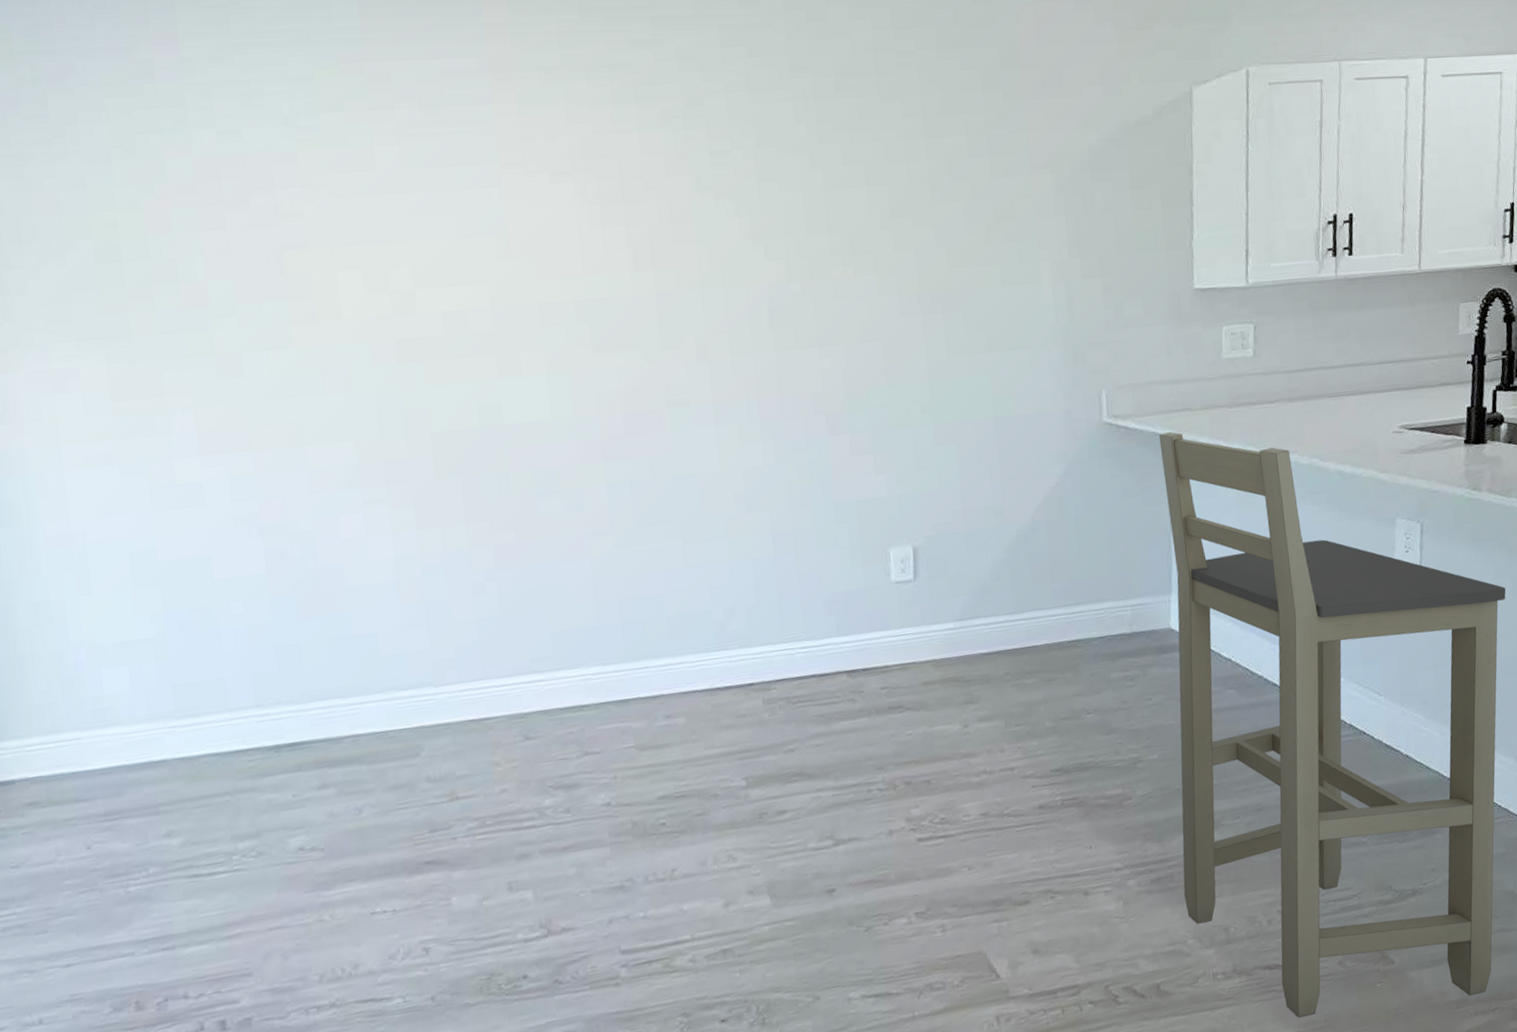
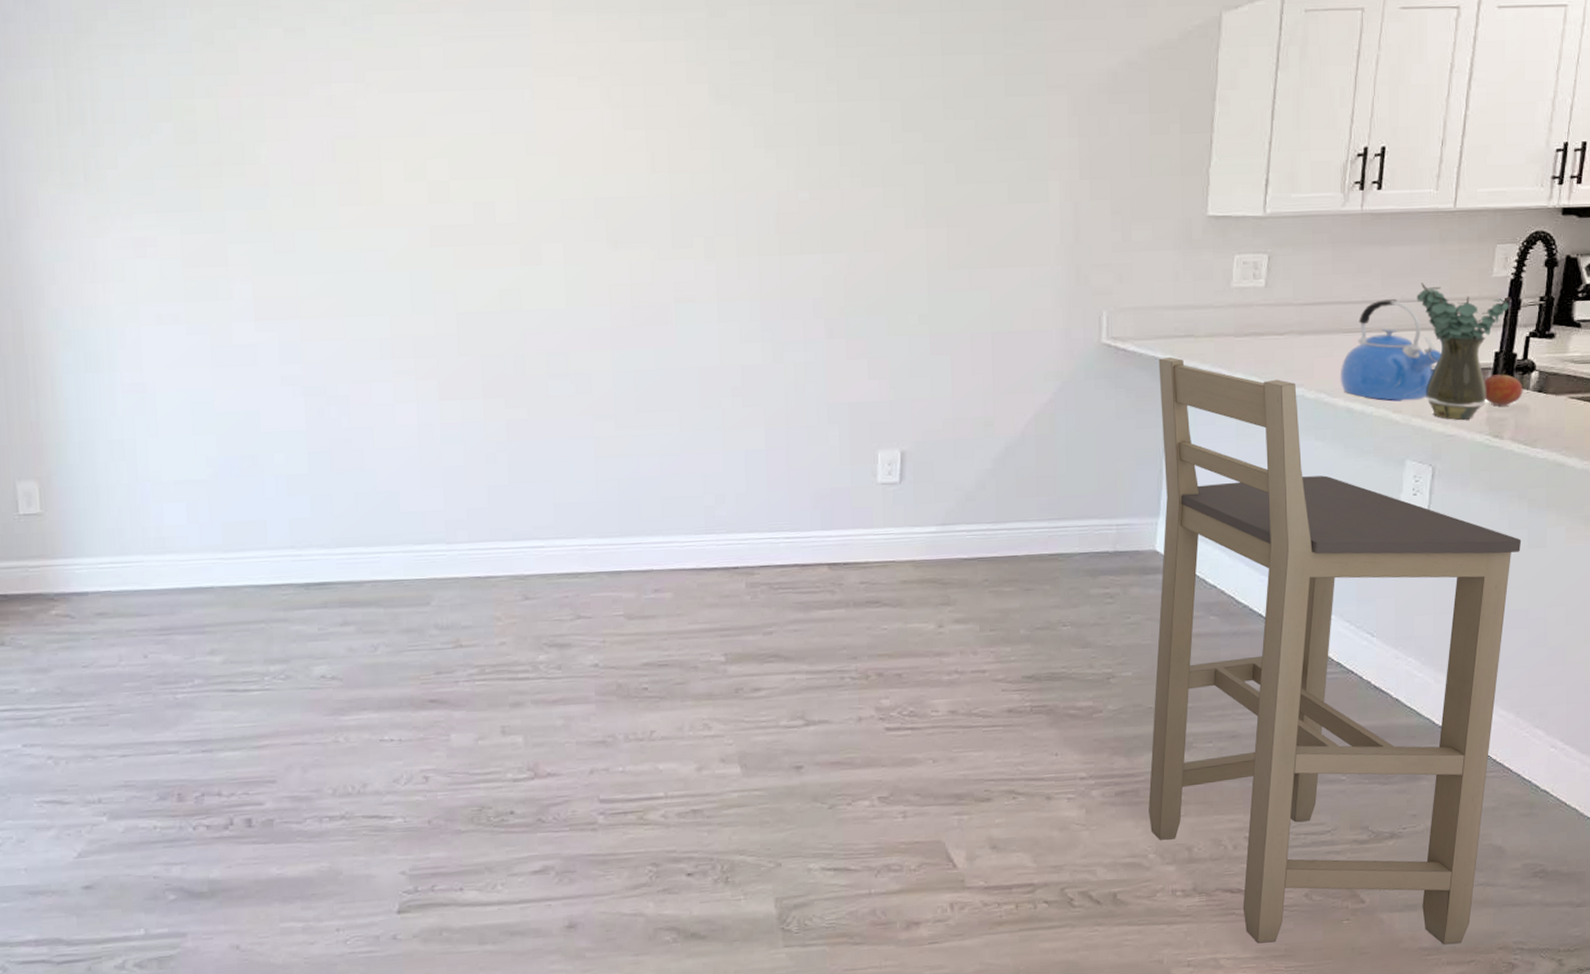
kettle: none [1329,361,1420,461] -> present [1340,299,1441,401]
vase: none [1393,344,1476,475] -> present [1417,282,1511,420]
fruit: none [1459,424,1495,459] -> present [1484,370,1523,406]

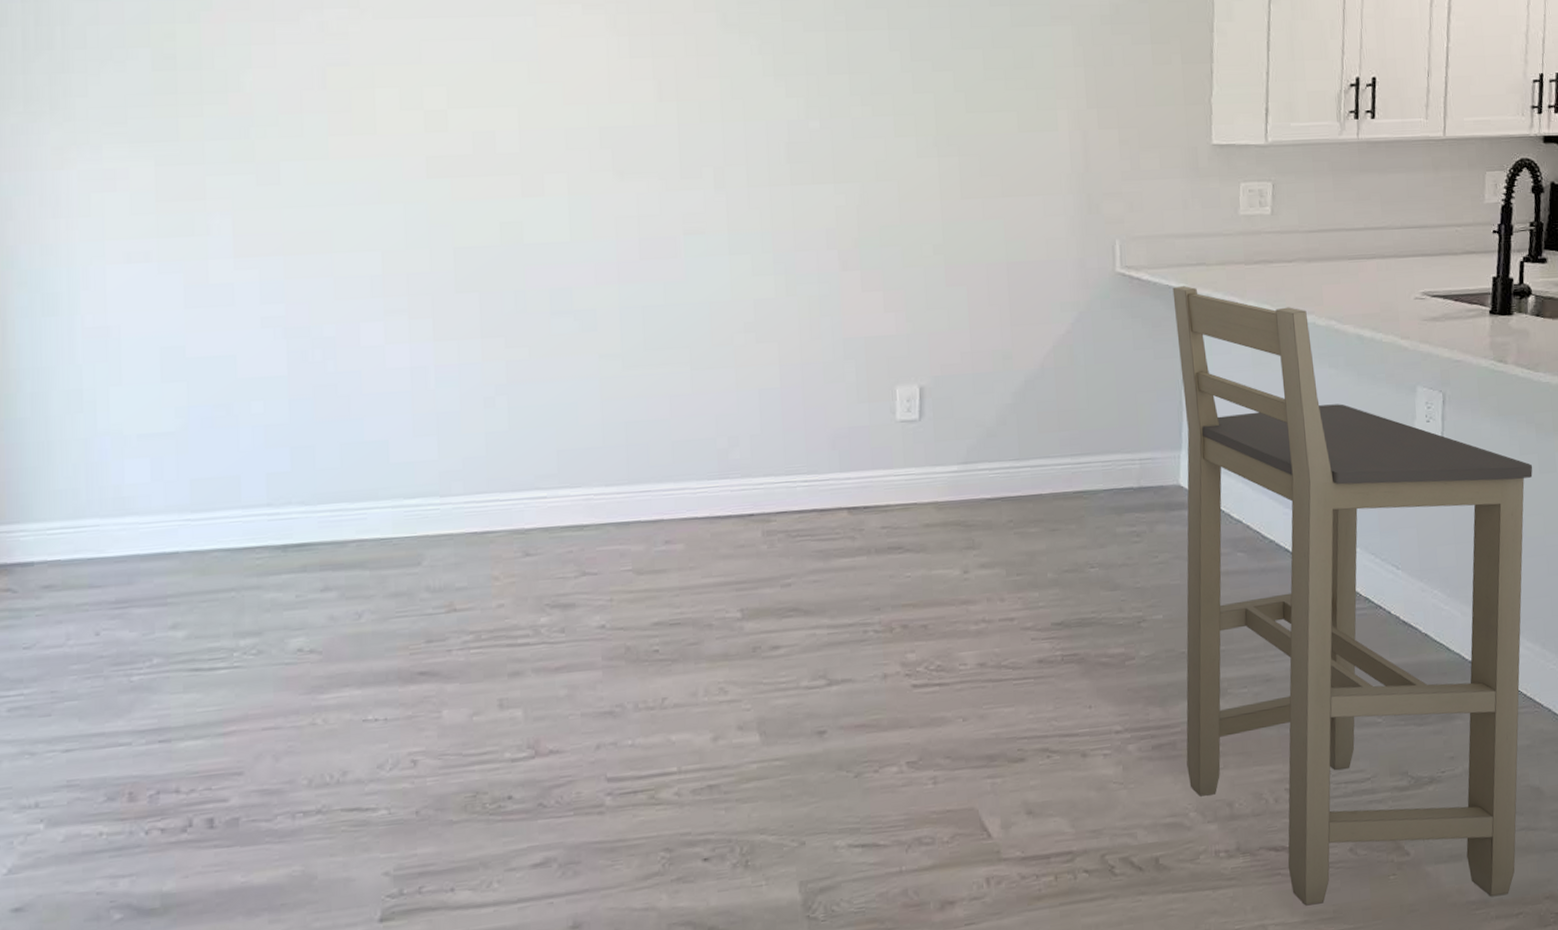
kettle: present [1340,299,1441,401] -> none [1348,226,1443,327]
vase: present [1417,282,1511,420] -> none [1415,209,1503,345]
fruit: present [1484,370,1523,406] -> none [1484,295,1522,331]

